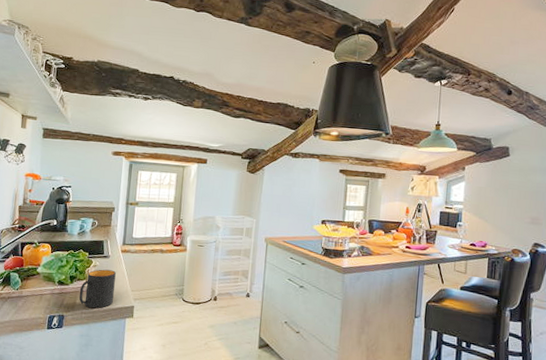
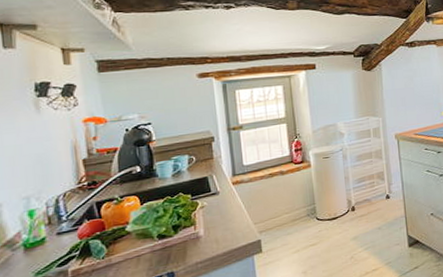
mug: present [79,269,116,309] -> none [188,206,234,256]

